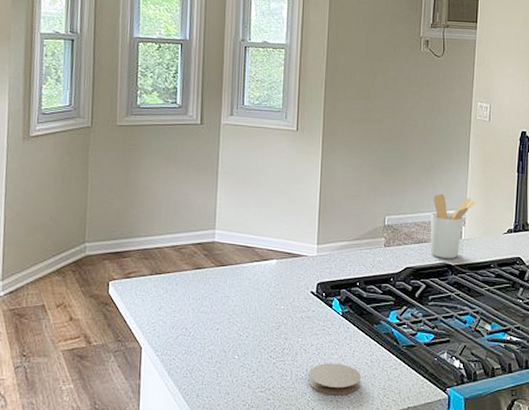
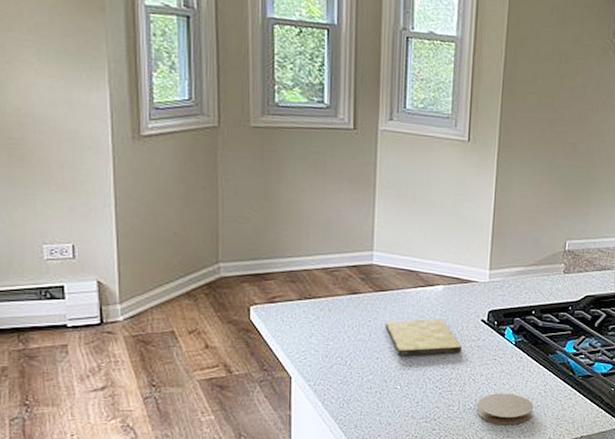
cutting board: none [225,291,294,327] -> present [385,319,463,356]

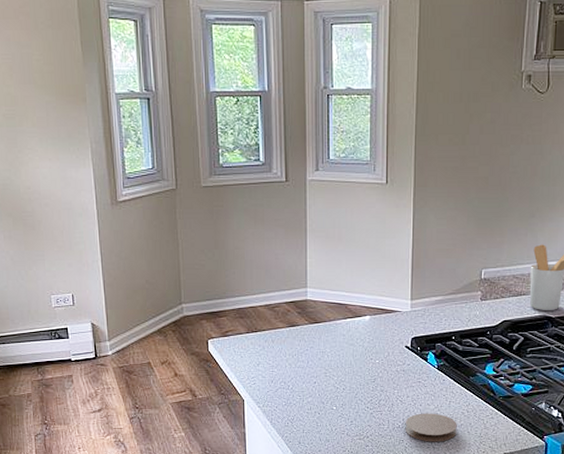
cutting board: present [385,319,463,356] -> none [321,346,390,380]

